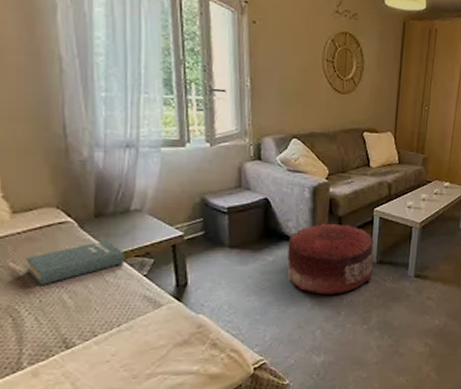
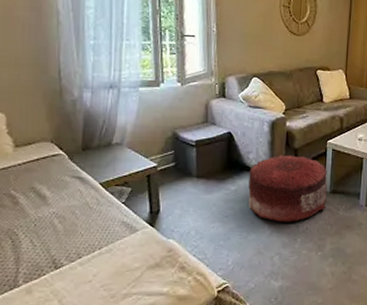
book: present [26,240,124,285] -> none [24,171,106,210]

